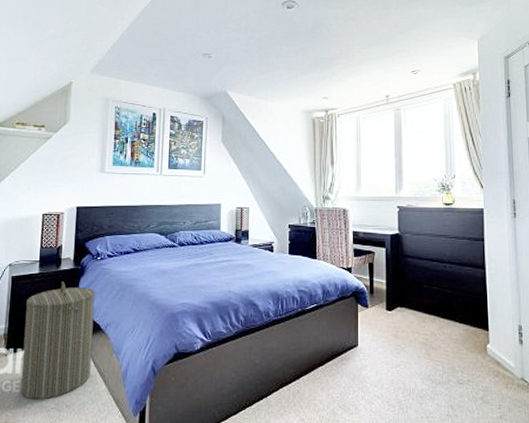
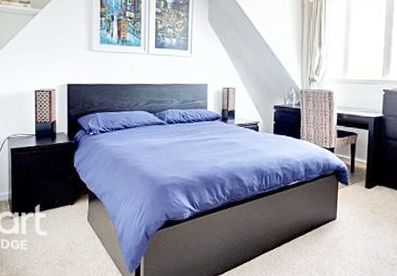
laundry hamper: present [20,281,95,400] -> none [27,154,90,257]

